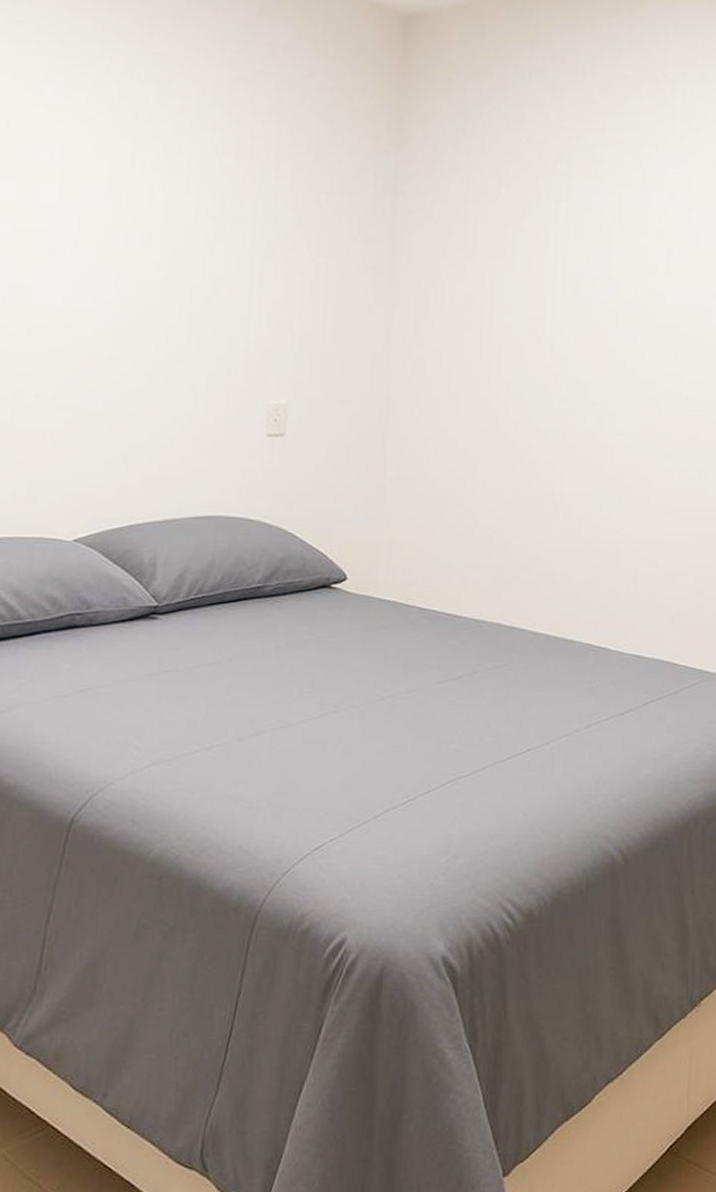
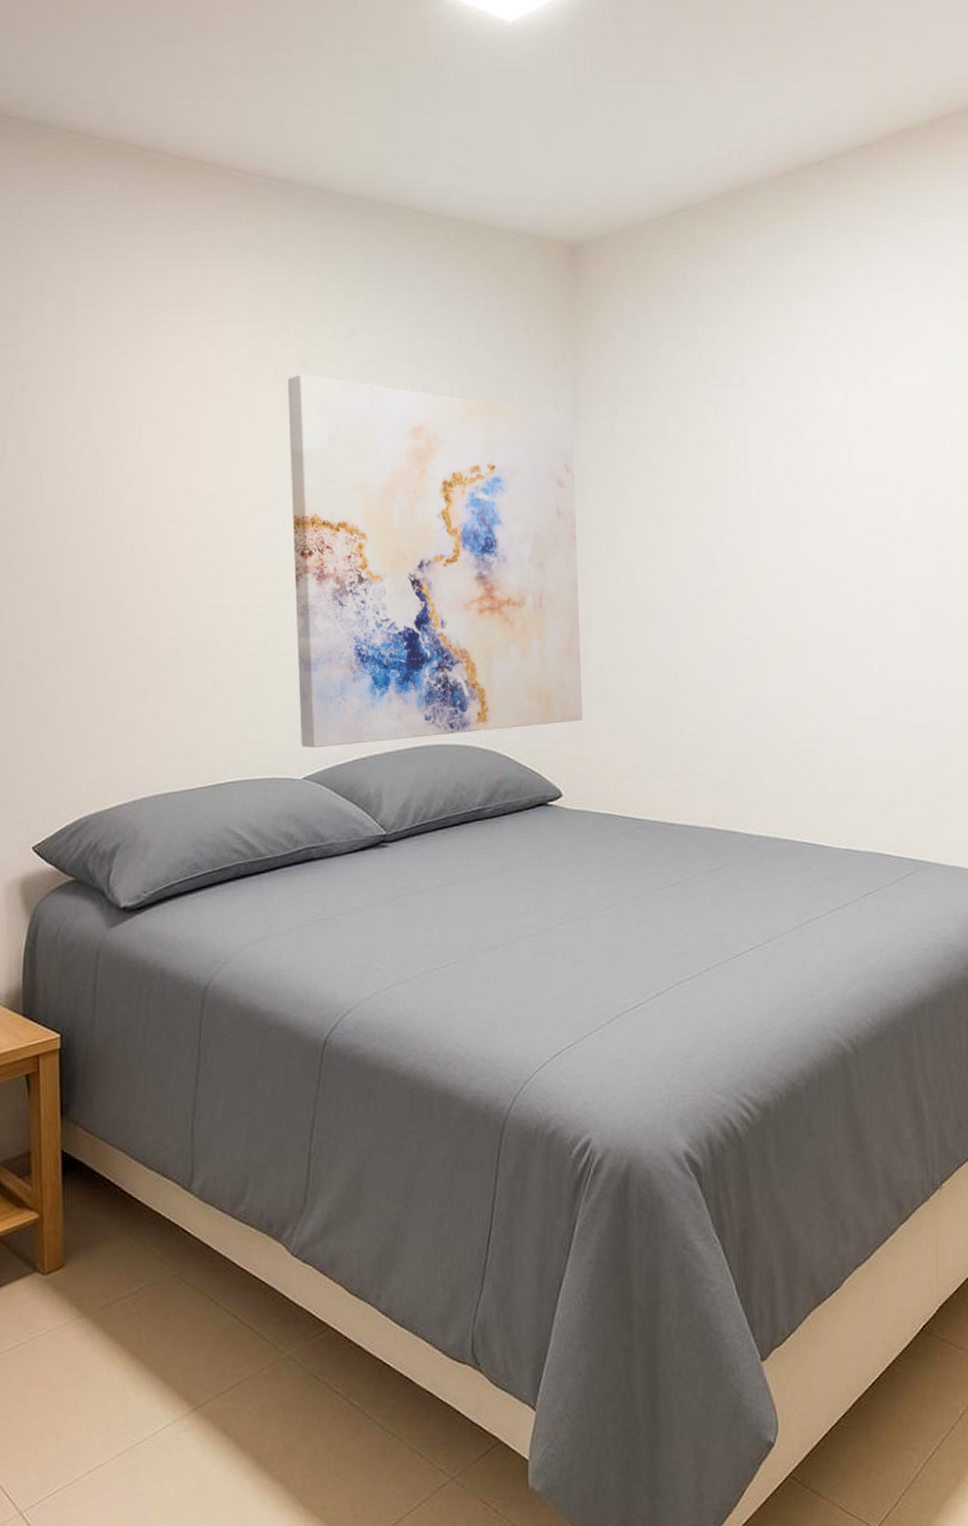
wall art: none [74,116,391,510] -> present [287,374,582,748]

